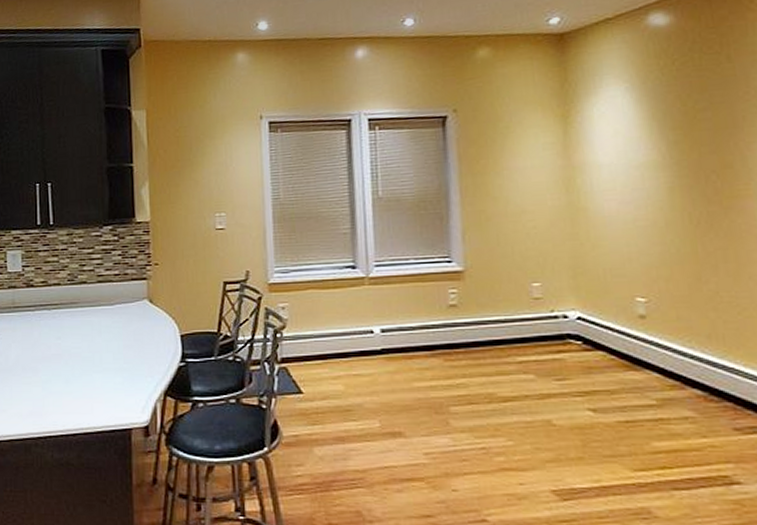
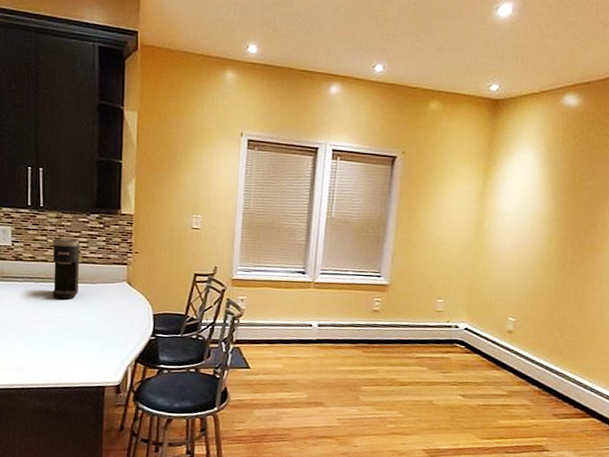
coffee maker: none [64,257,95,327] -> present [52,239,80,300]

